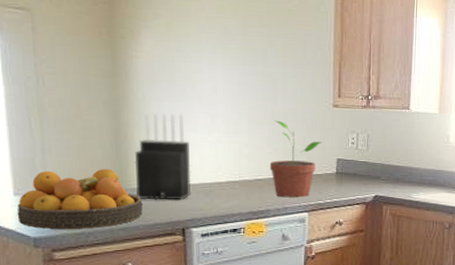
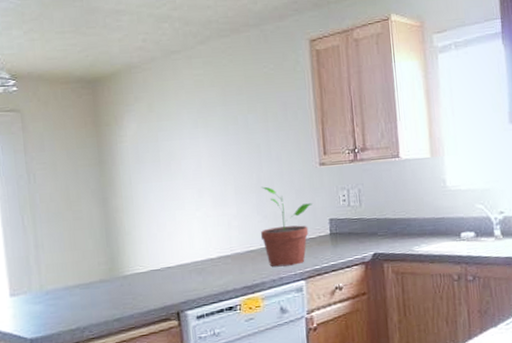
fruit bowl: present [17,168,143,229] -> none [13,257,136,328]
knife block: present [134,113,191,200] -> none [125,193,183,287]

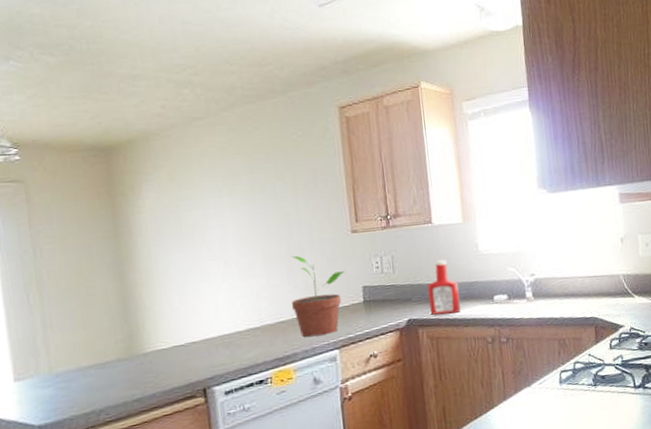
ketchup bottle: none [393,194,427,251] -> present [427,260,461,316]

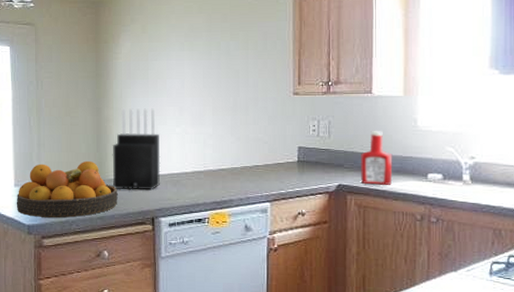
fruit bowl: none [18,335,158,415] -> present [16,160,118,218]
knife block: none [145,265,209,364] -> present [112,108,161,190]
potted plant: present [291,255,345,337] -> none [232,110,283,187]

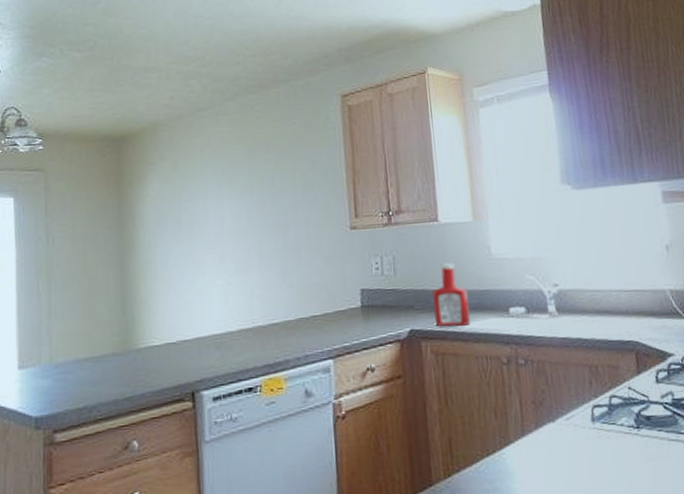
fruit bowl: present [16,160,118,218] -> none [20,328,149,406]
knife block: present [112,108,161,190] -> none [140,258,201,361]

